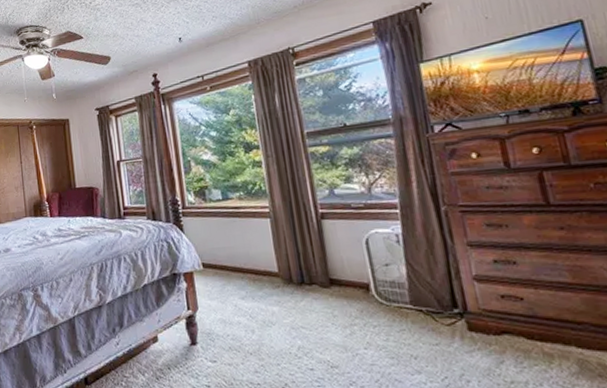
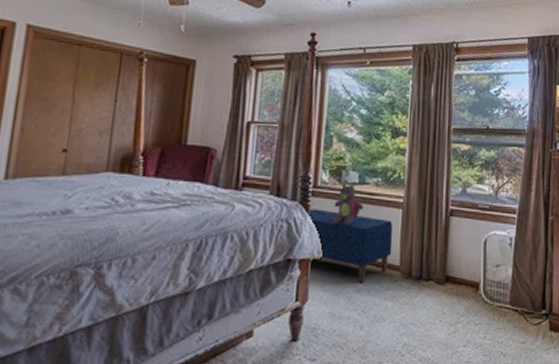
bench: none [182,227,268,292] -> present [309,209,393,284]
stuffed bear: none [204,200,232,240] -> present [331,182,364,227]

